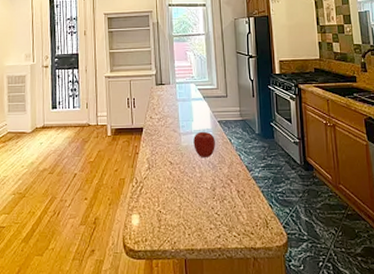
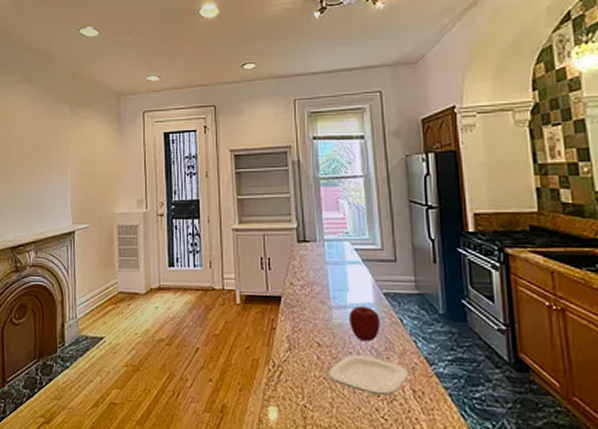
plate: none [178,168,235,198] -> present [329,354,409,396]

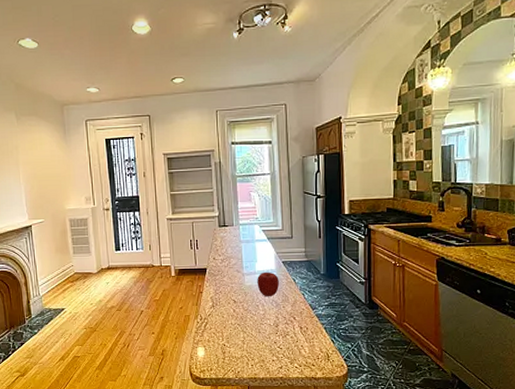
plate: present [329,354,409,396] -> none [242,307,298,333]

